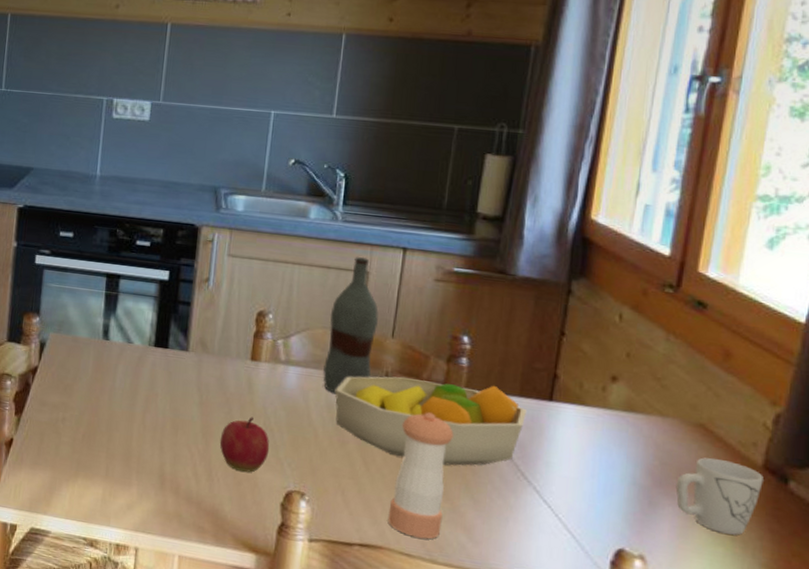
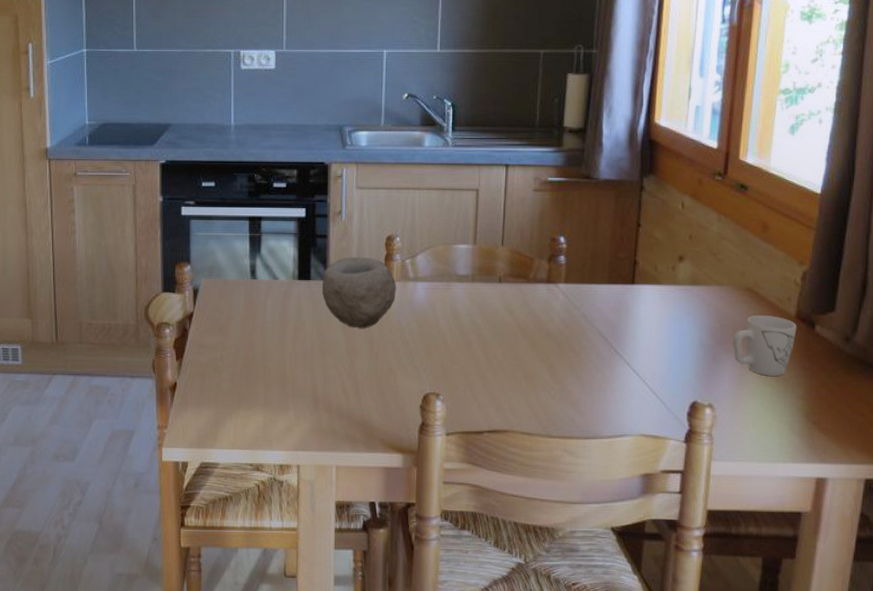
bowl: none [179,328,265,409] -> present [322,257,397,329]
apple: present [219,417,270,472] -> none [363,332,407,382]
bottle: present [323,256,379,393] -> none [447,176,489,301]
fruit bowl: present [335,376,528,466] -> none [458,277,615,351]
pepper shaker: present [388,412,454,539] -> none [510,308,558,418]

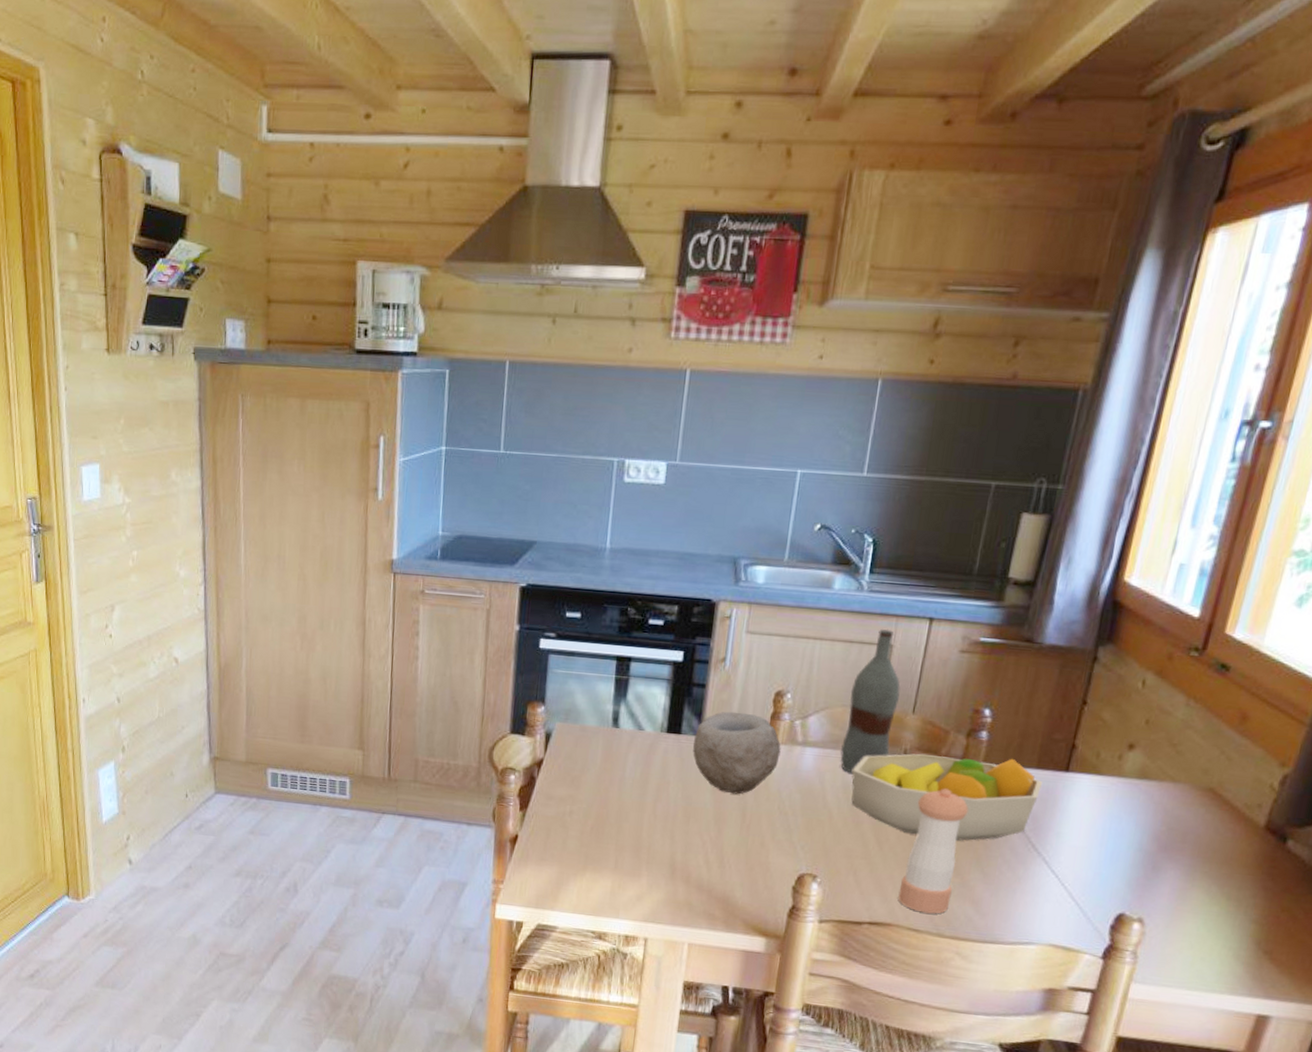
bottle: none [447,176,489,301] -> present [840,629,901,773]
fruit bowl: none [458,277,615,351] -> present [851,753,1043,841]
pepper shaker: none [510,308,558,418] -> present [898,788,969,914]
mug: present [733,315,797,376] -> none [1179,821,1264,894]

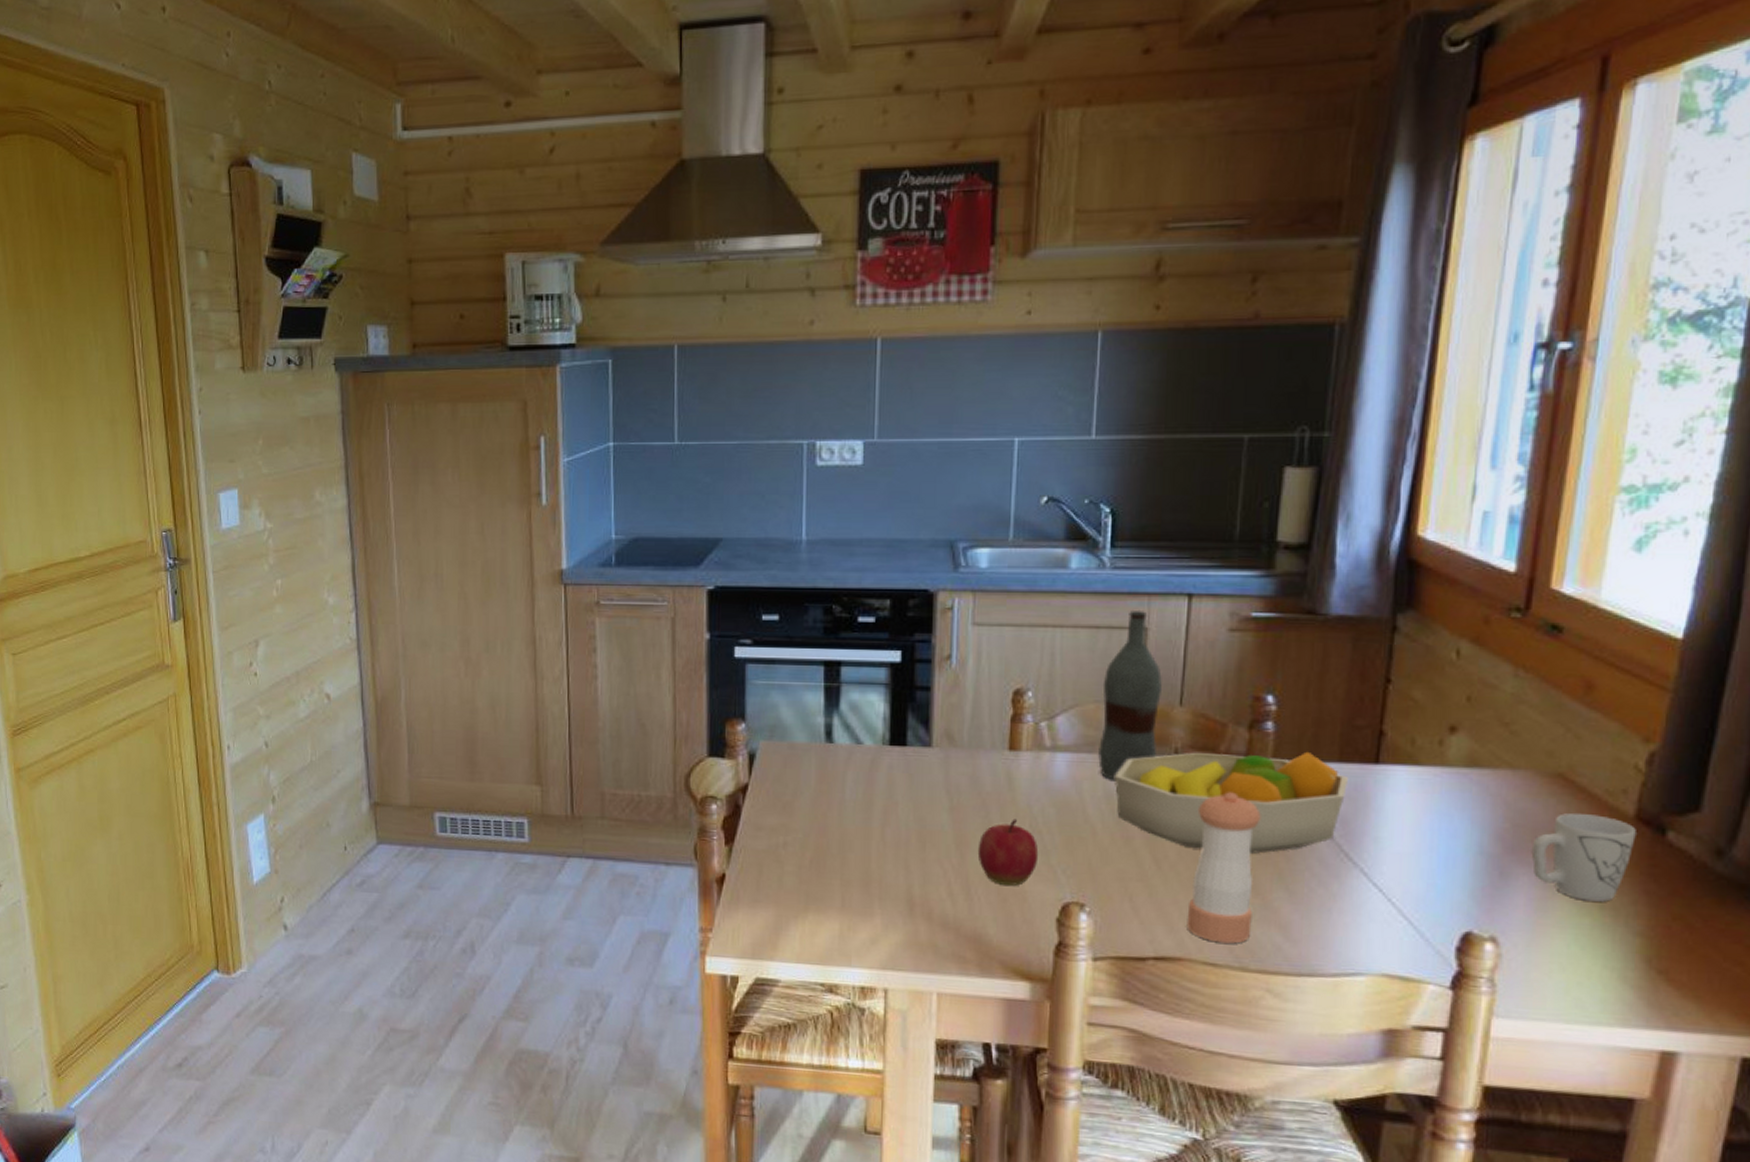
bowl: present [693,711,781,795] -> none [922,716,1027,813]
apple: none [732,801,783,857] -> present [977,818,1039,886]
mug: none [1179,821,1264,894] -> present [1531,812,1636,902]

